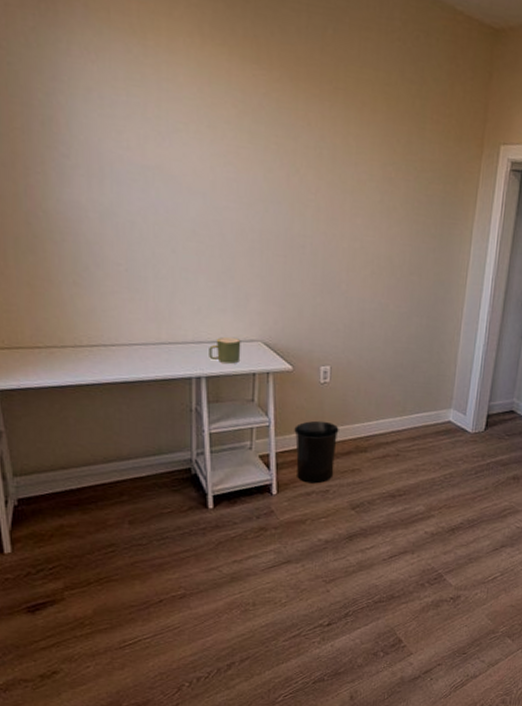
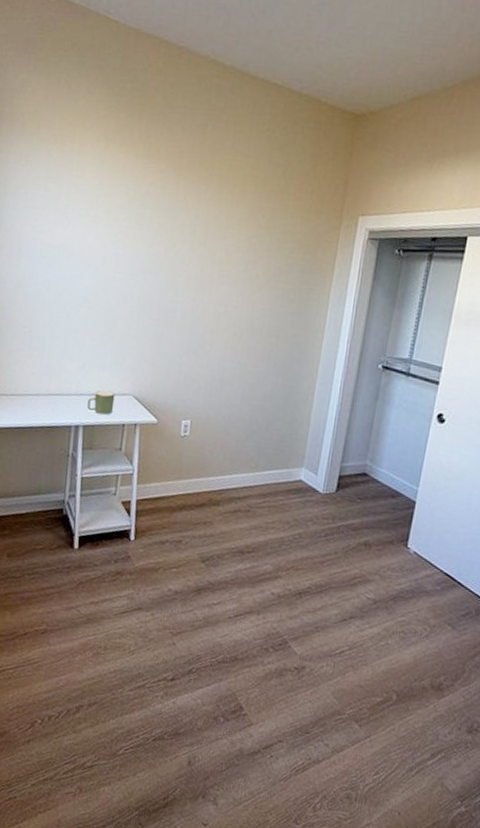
waste bin: present [294,420,339,484] -> none [153,471,195,533]

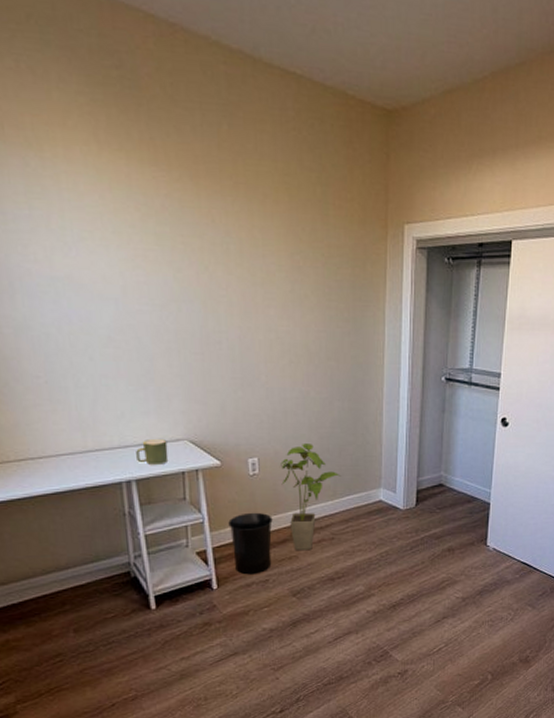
waste bin: none [153,471,195,533] -> present [228,512,273,575]
house plant: none [208,413,266,518] -> present [279,444,342,550]

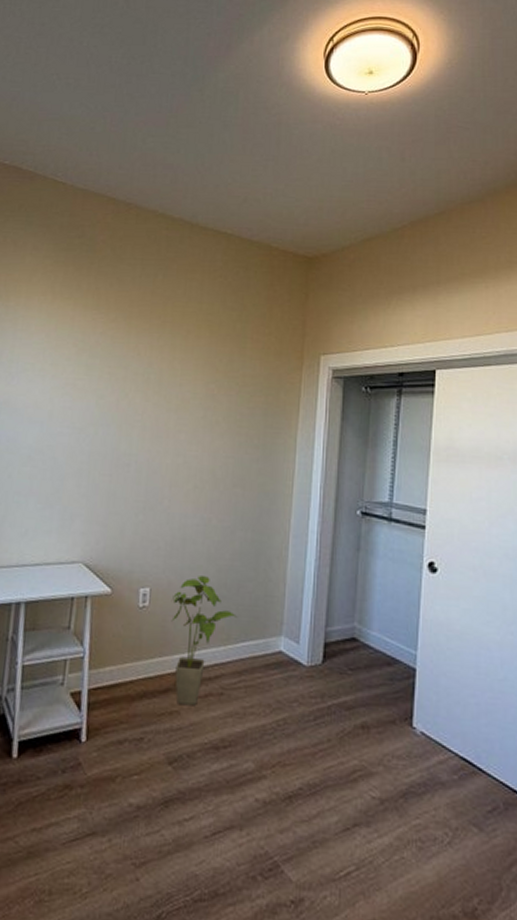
mug: present [136,438,169,466] -> none [30,558,63,589]
waste bin: present [228,512,273,575] -> none [109,651,157,729]

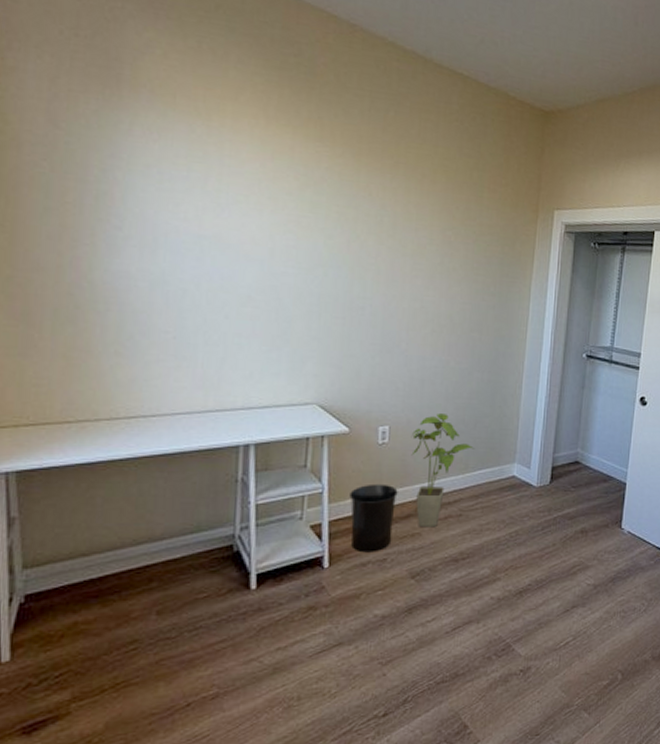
waste bin: none [109,651,157,729] -> present [349,483,398,553]

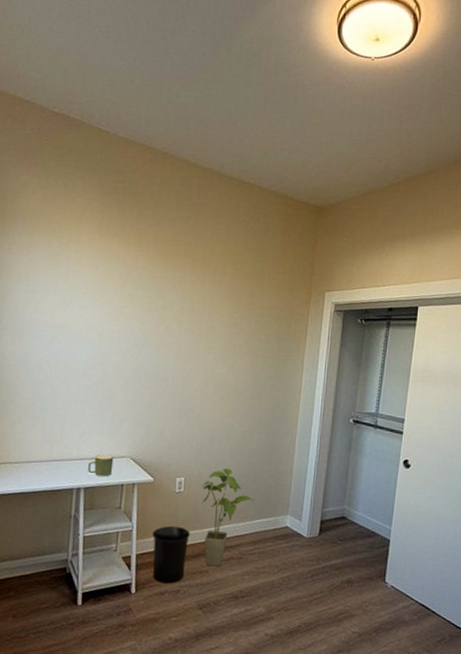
mug: none [259,401,295,430] -> present [88,454,114,478]

